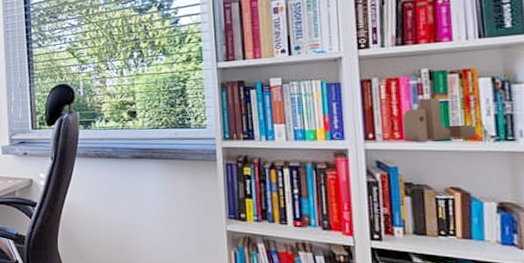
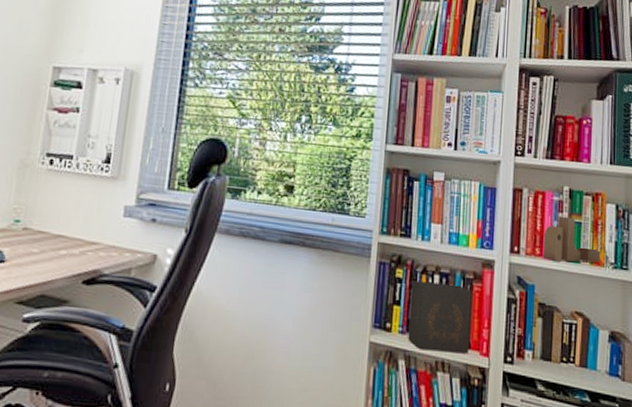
decorative box: none [261,175,330,235] -> present [408,280,472,354]

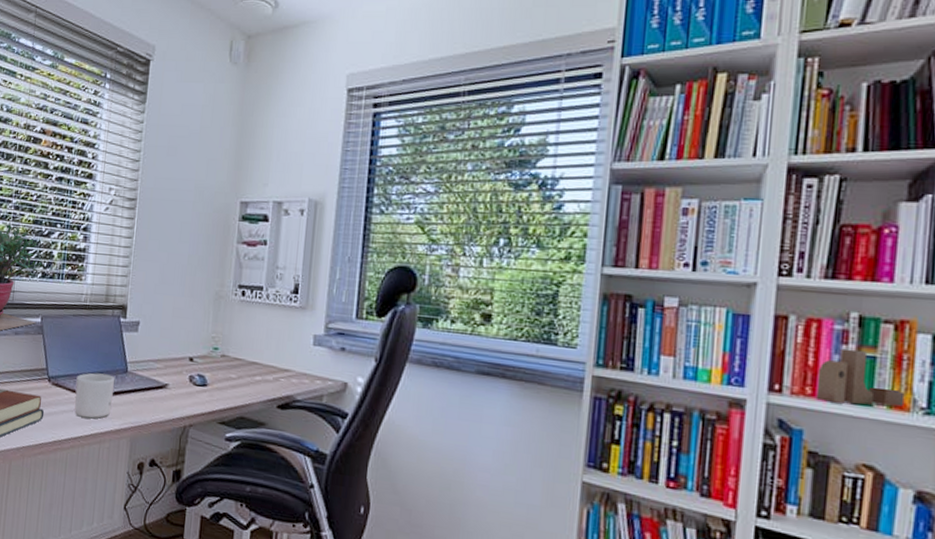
decorative box: present [408,280,472,354] -> none [629,418,714,504]

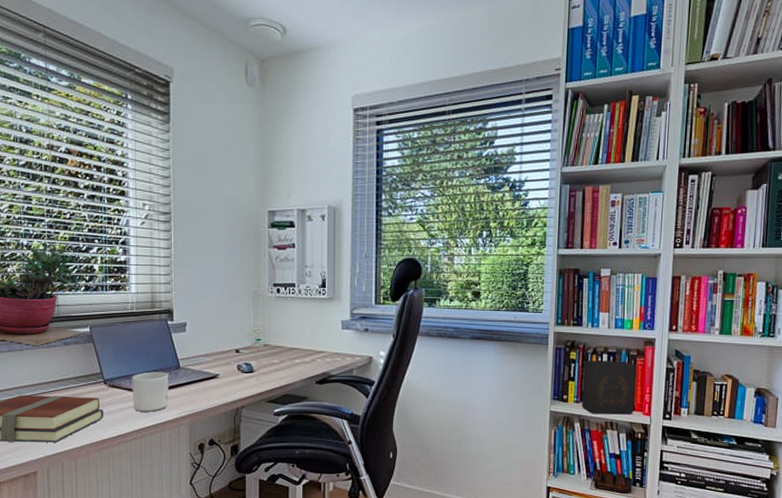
decorative box: none [629,418,714,504] -> present [582,360,636,415]
bookend: present [815,348,906,407] -> none [698,296,750,335]

